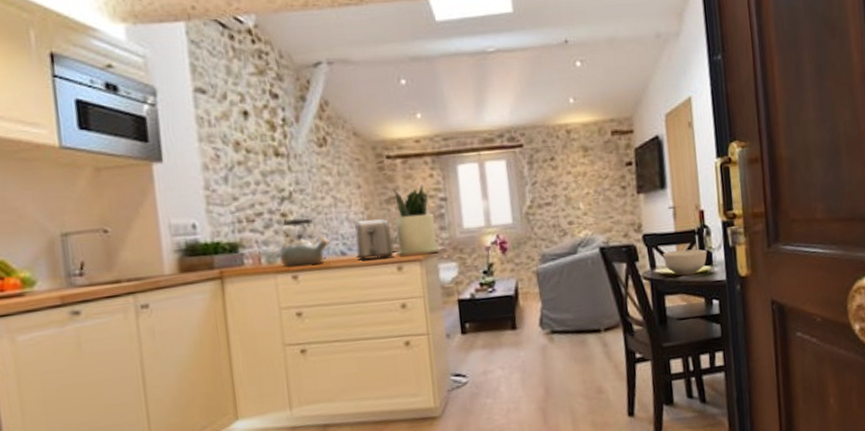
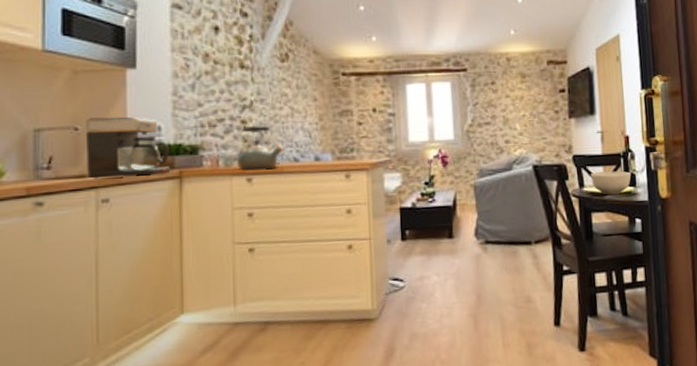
coffee maker: none [115,215,211,284] -> present [86,117,171,179]
toaster: present [355,219,394,262] -> none [308,130,343,168]
planter: present [392,185,441,257] -> none [344,100,387,166]

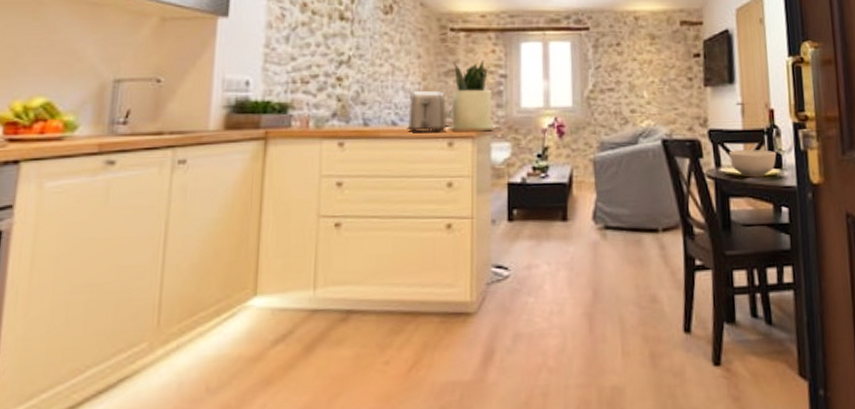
coffee maker: present [86,117,171,179] -> none [165,69,256,137]
kettle: present [237,125,284,172] -> none [329,83,382,135]
toaster: none [308,130,343,168] -> present [408,91,447,134]
planter: none [344,100,387,166] -> present [448,60,496,133]

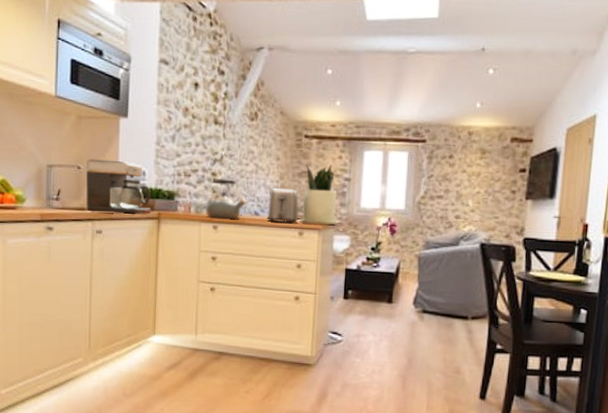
coffee maker: none [165,69,256,137] -> present [86,159,151,215]
kettle: none [329,83,382,135] -> present [206,178,247,220]
bowl: present [729,149,777,178] -> none [540,257,584,283]

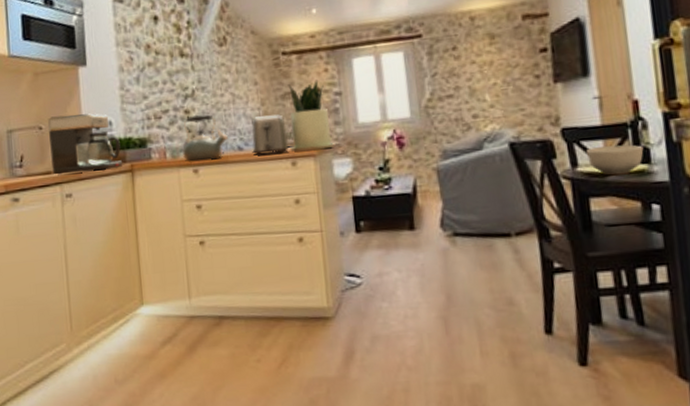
bowl: none [540,257,584,283] -> present [587,144,644,176]

